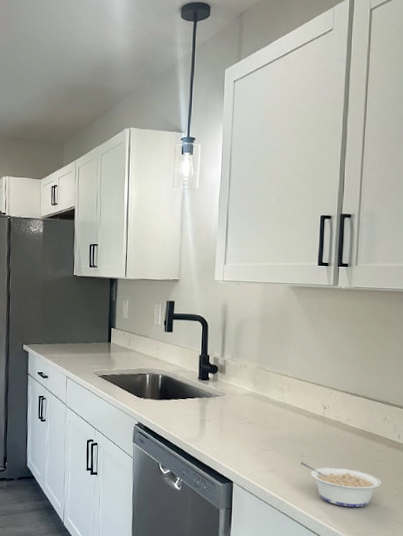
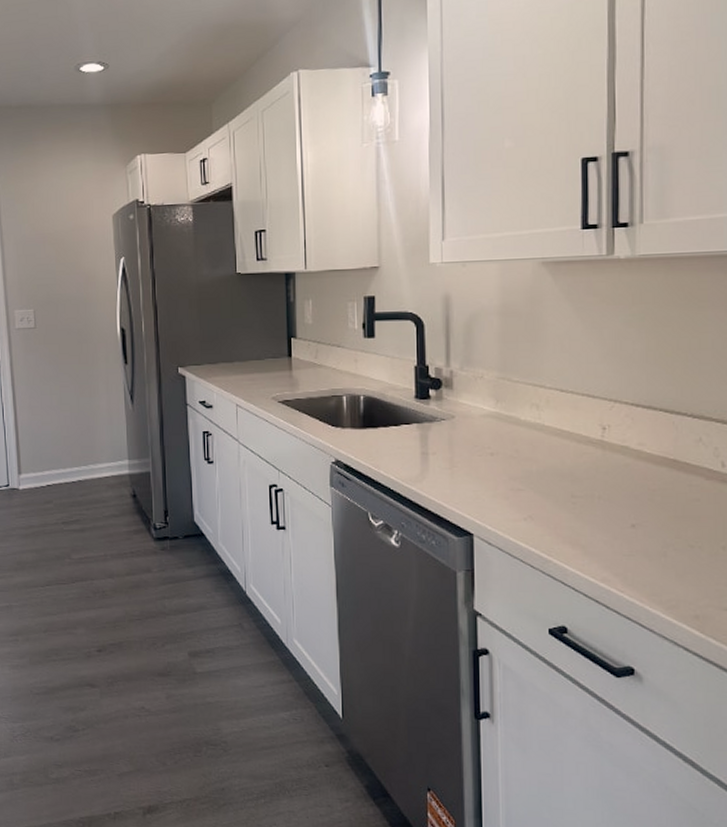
legume: present [300,461,382,508] -> none [571,504,699,567]

